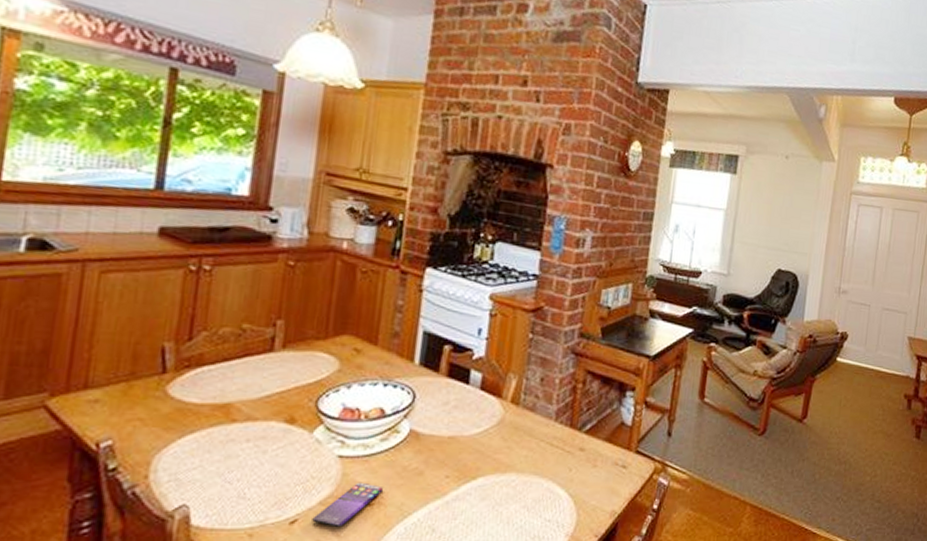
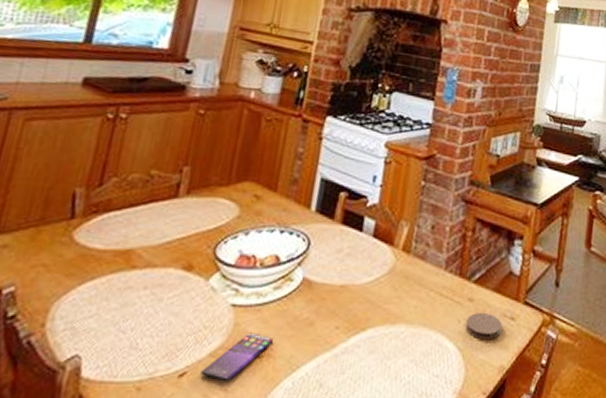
coaster: none [577,461,614,487] -> present [465,312,502,340]

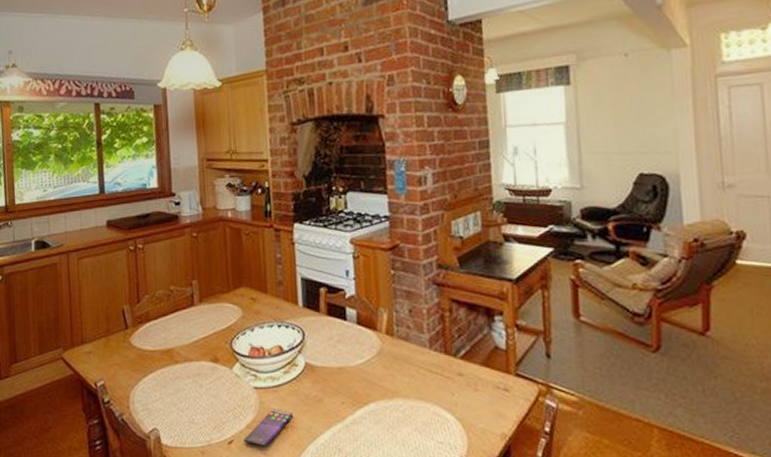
coaster: present [465,312,502,340] -> none [460,385,497,410]

